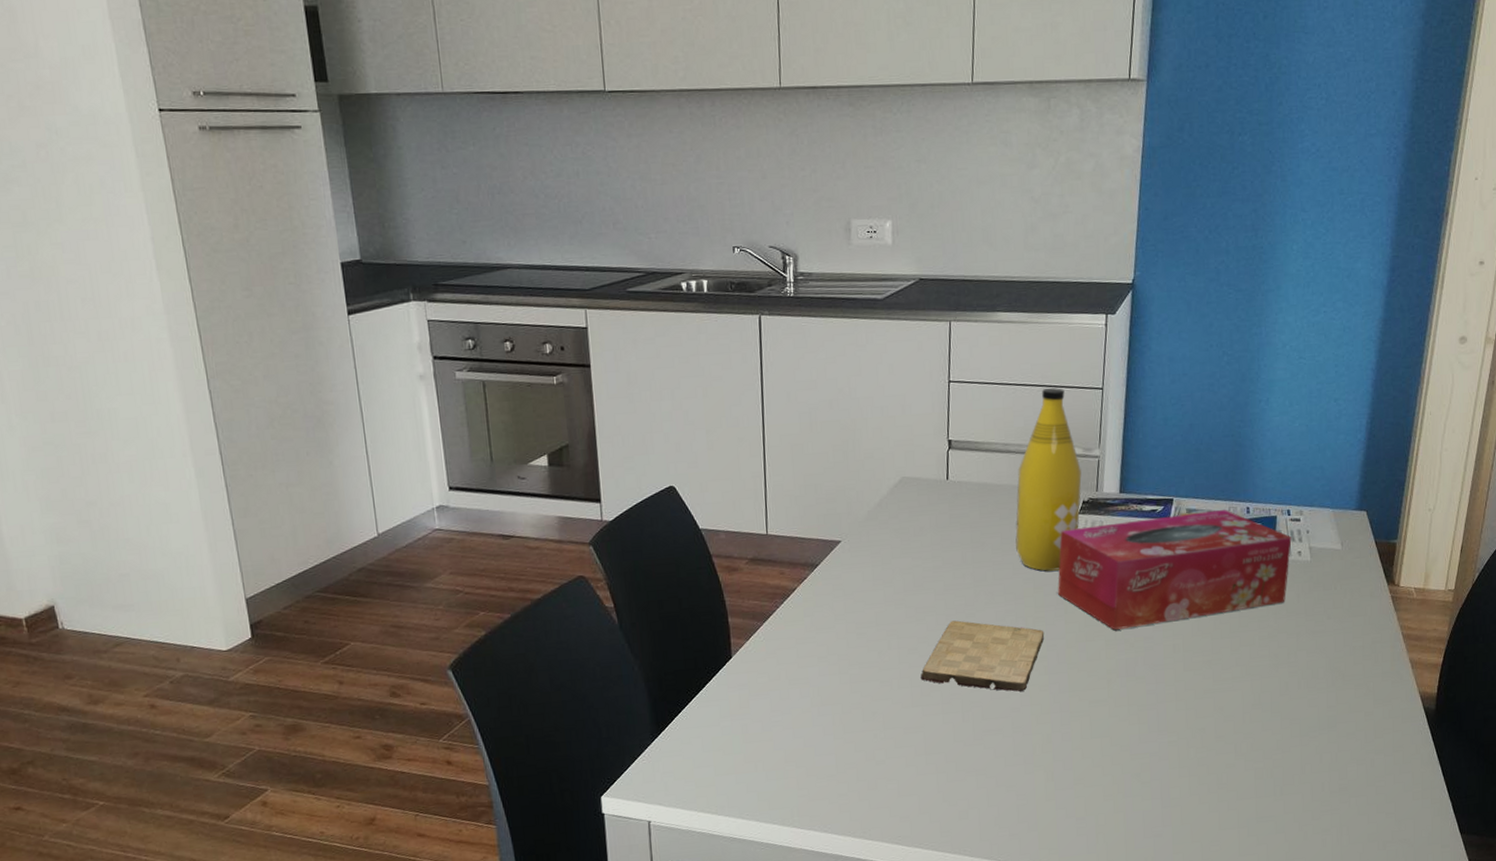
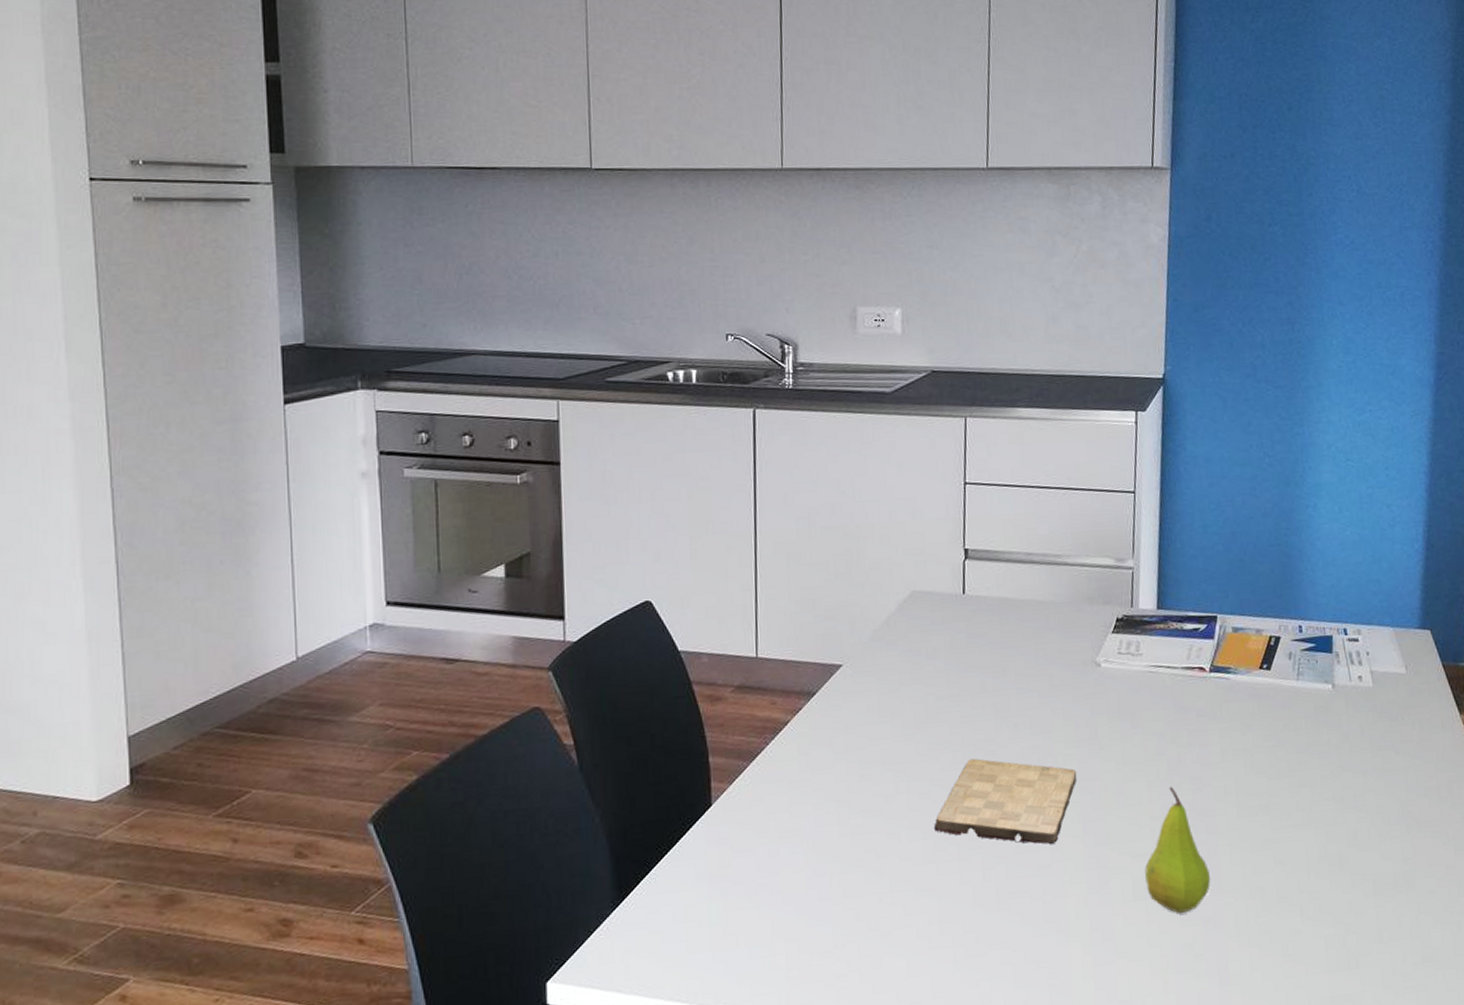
bottle: present [1015,388,1082,571] -> none [1041,491,1115,700]
tissue box: present [1058,509,1292,630] -> none [1091,627,1351,769]
fruit: none [1101,644,1158,749] -> present [1145,786,1211,913]

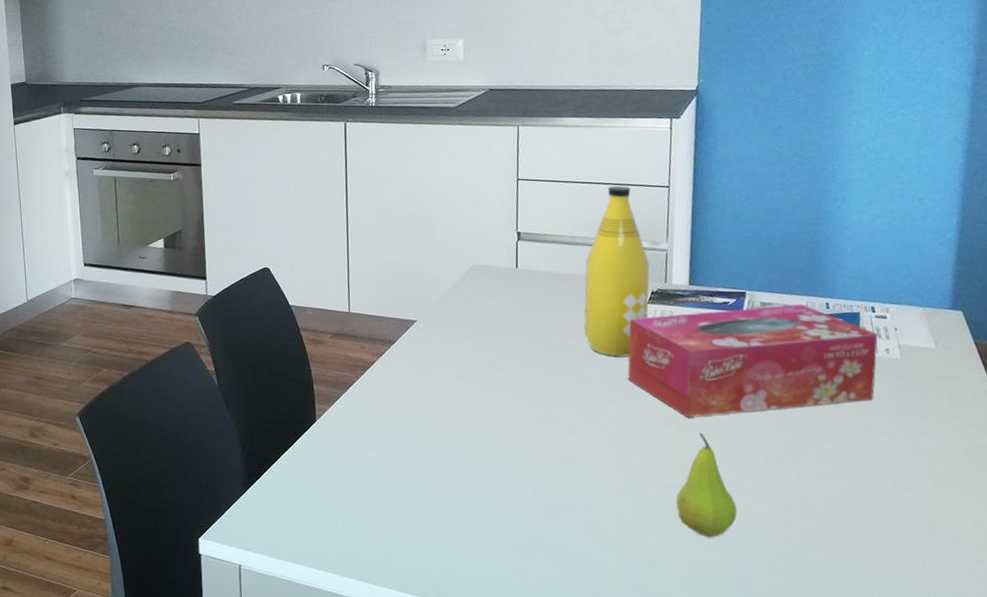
cutting board: present [934,758,1077,844] -> none [492,399,615,471]
bottle: none [1041,491,1115,700] -> present [584,186,650,357]
tissue box: none [1091,627,1351,769] -> present [628,303,878,417]

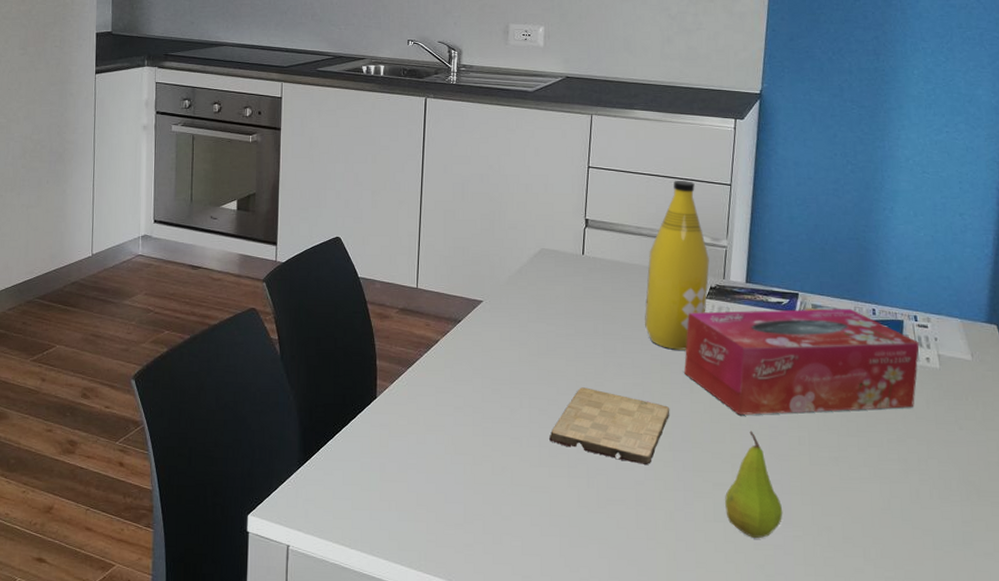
cutting board: none [492,399,615,471] -> present [549,387,670,465]

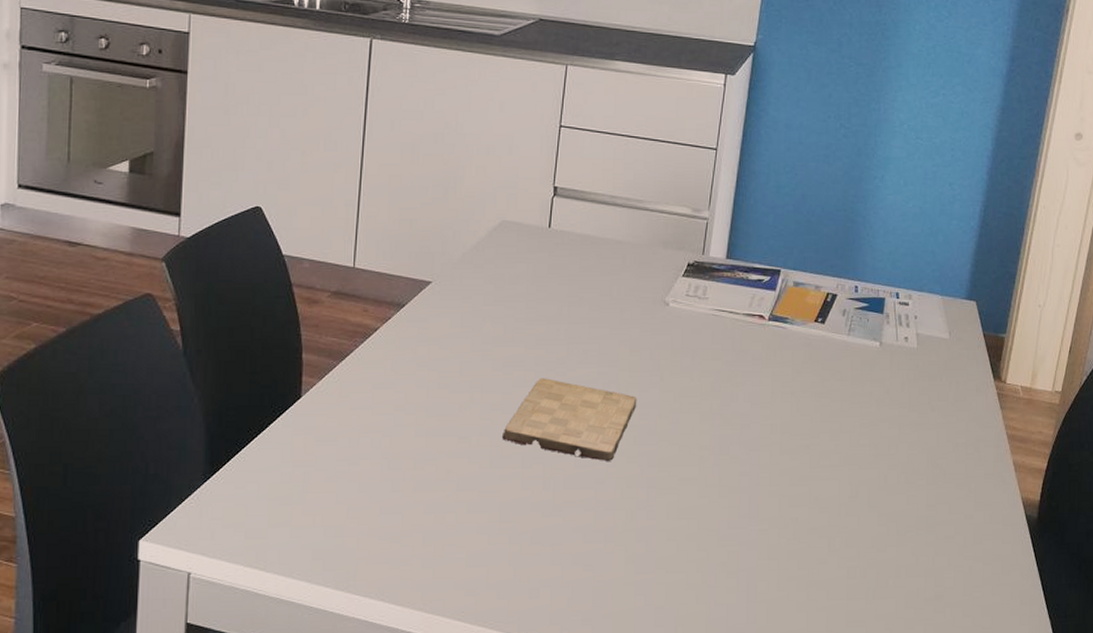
bottle: present [645,181,709,350] -> none [615,143,689,334]
tissue box: present [684,308,920,415] -> none [655,285,899,403]
fruit: present [725,431,783,538] -> none [690,420,750,534]

